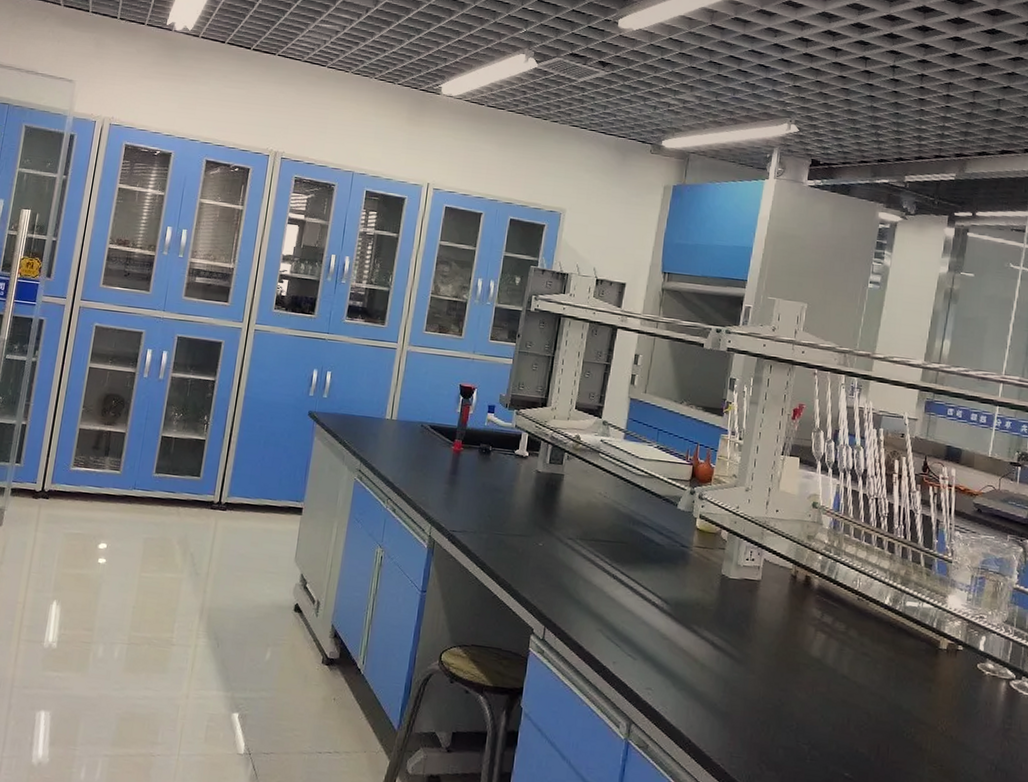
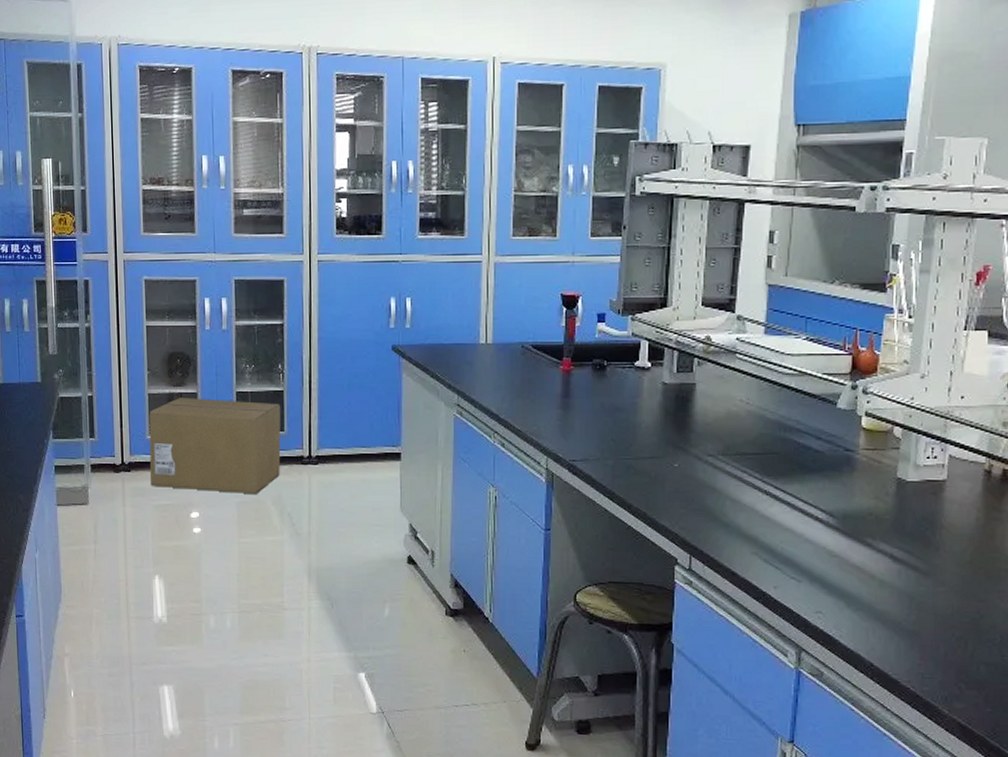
box: none [65,435,200,533] -> present [149,398,281,495]

